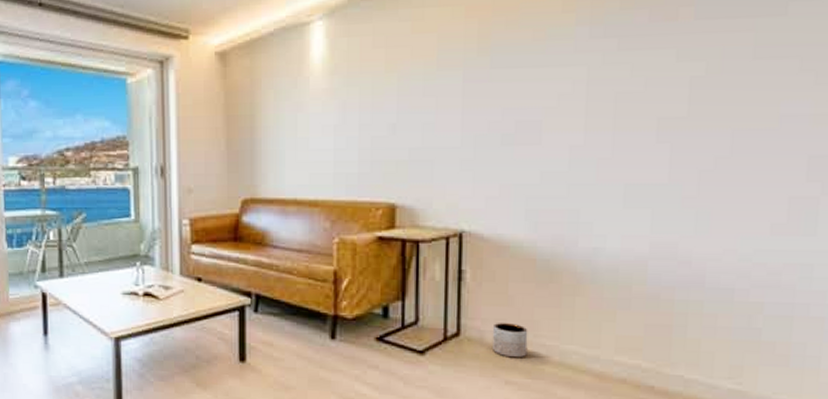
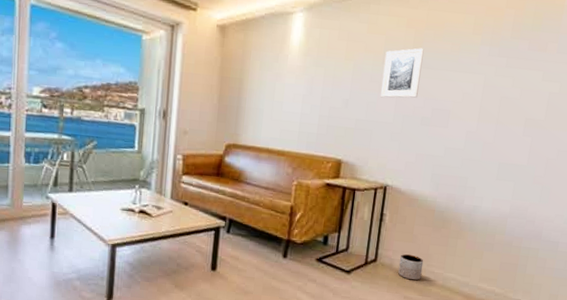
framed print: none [439,42,494,116] -> present [381,48,424,98]

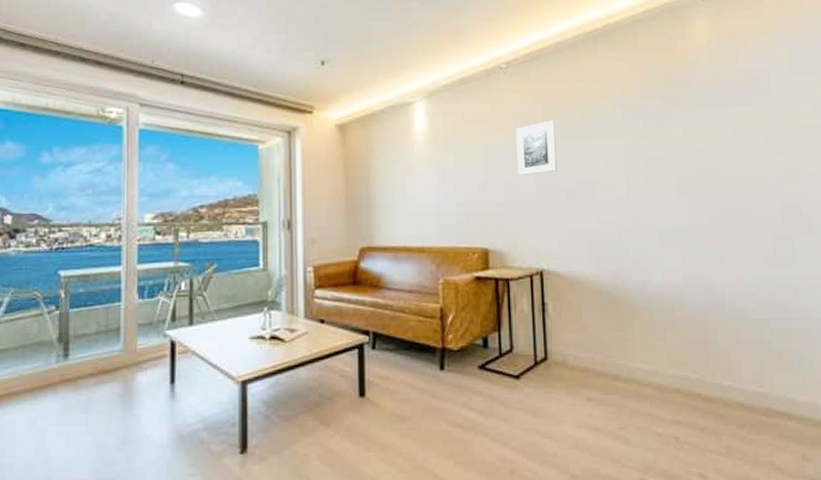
planter: present [397,254,424,281] -> none [572,347,602,377]

